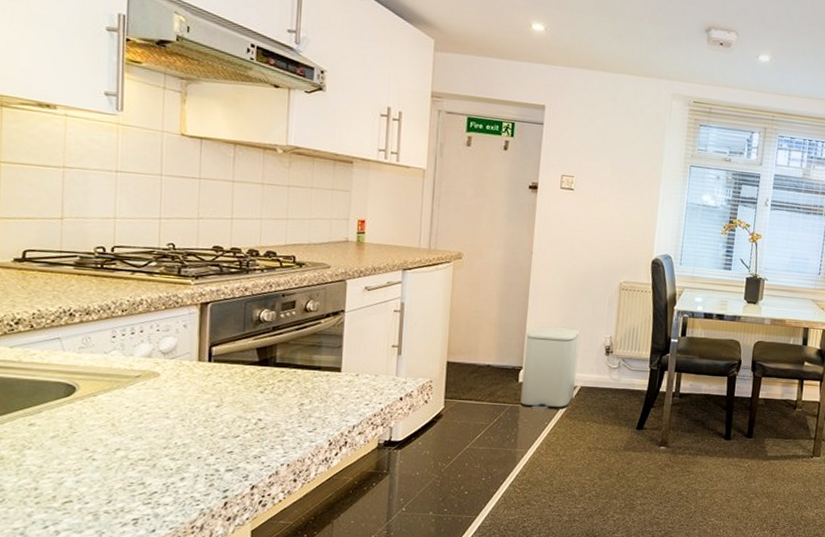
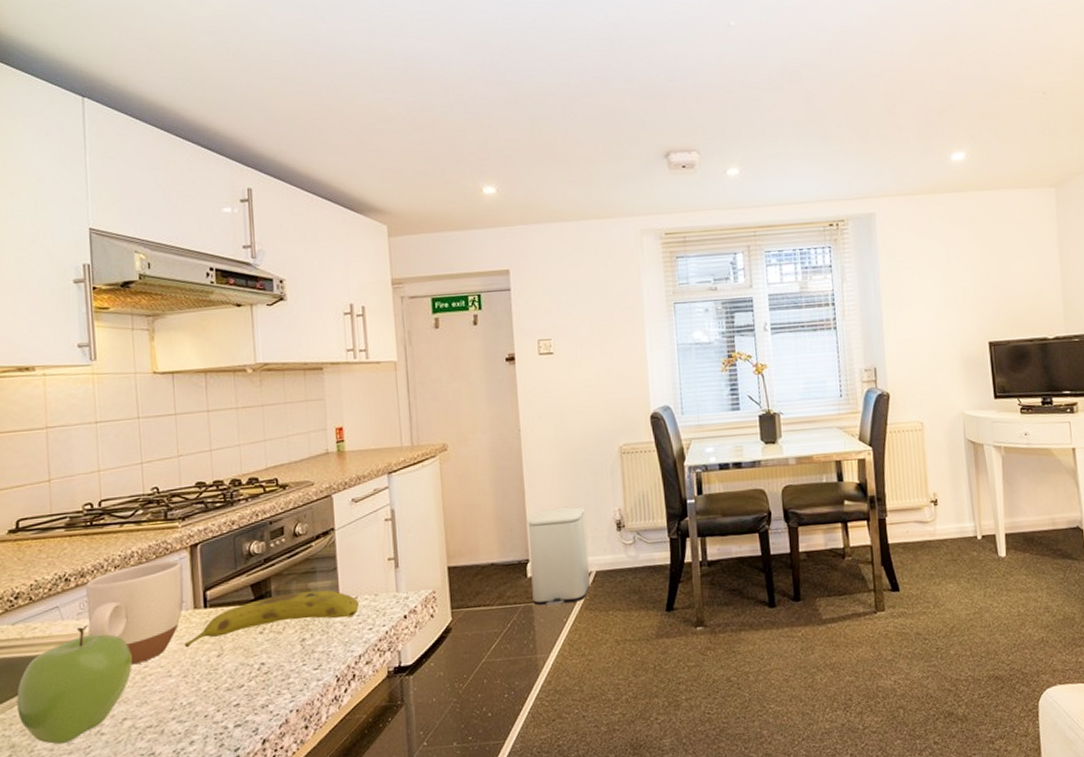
fruit: none [9,359,131,463] -> present [17,625,132,745]
mug: none [89,311,191,402] -> present [86,560,184,665]
fruit: none [185,361,359,395] -> present [184,590,359,648]

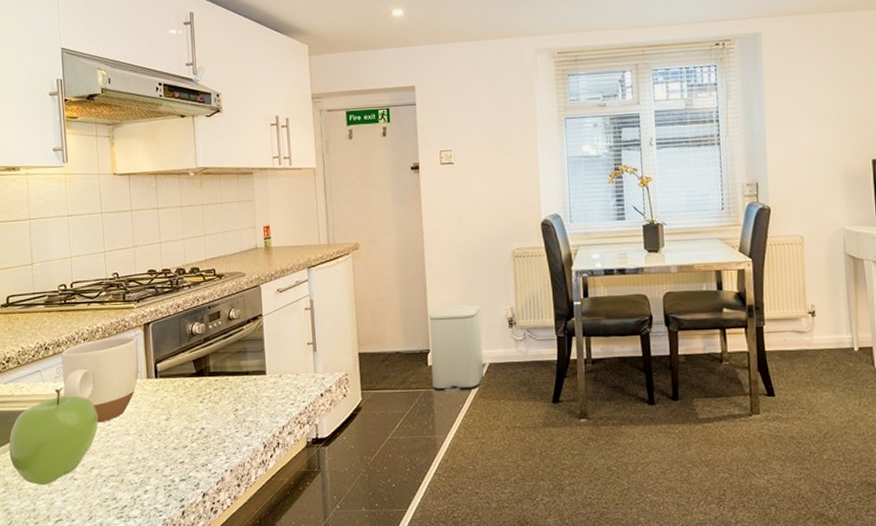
fruit: present [184,590,359,648] -> none [139,368,283,411]

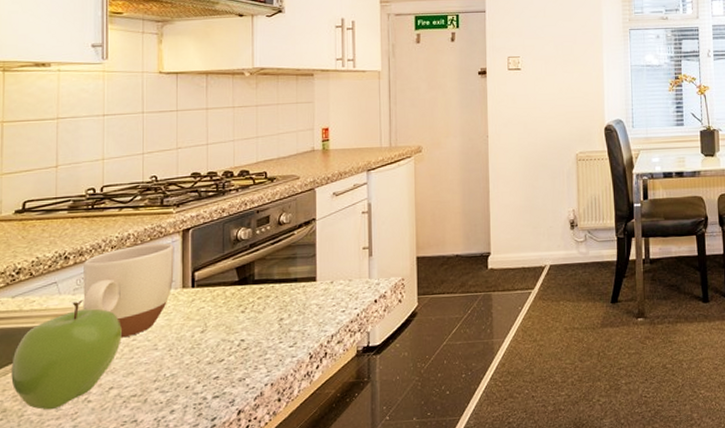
pedal bin: present [428,303,485,392] -> none [490,206,545,295]

